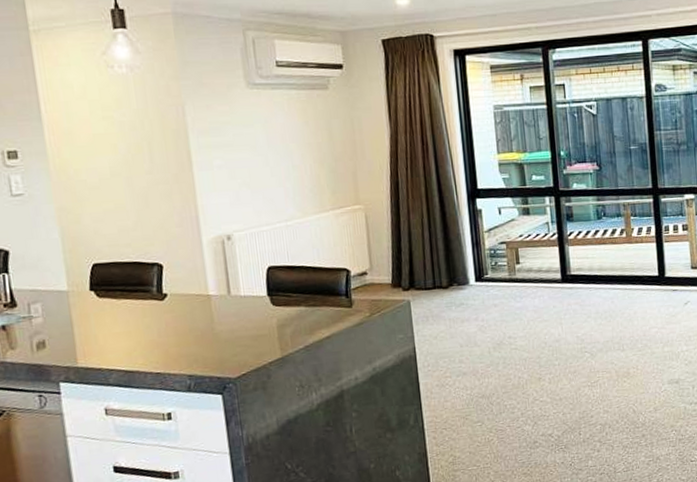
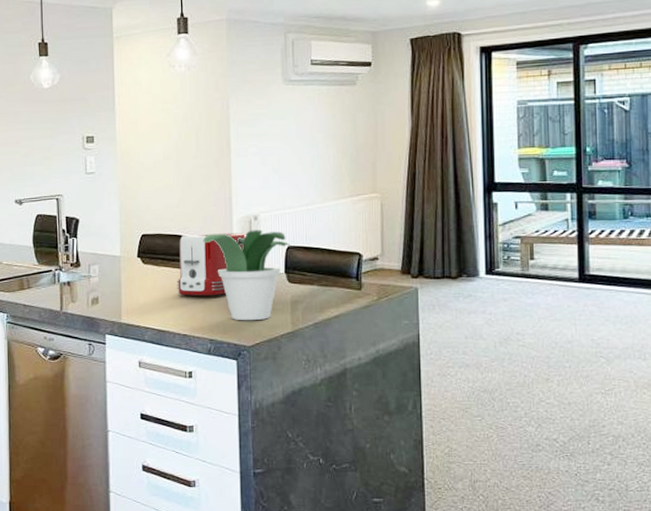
toaster: none [140,255,221,330] -> present [177,233,247,296]
potted plant: none [169,250,272,352] -> present [203,230,291,321]

